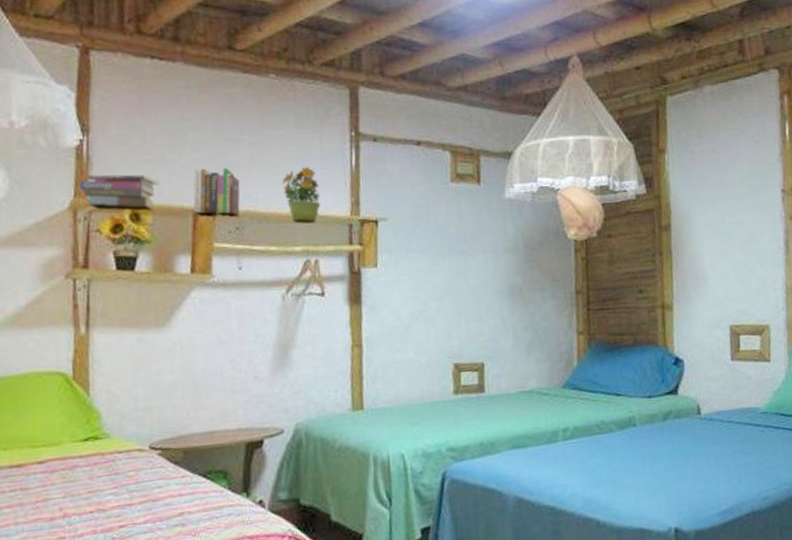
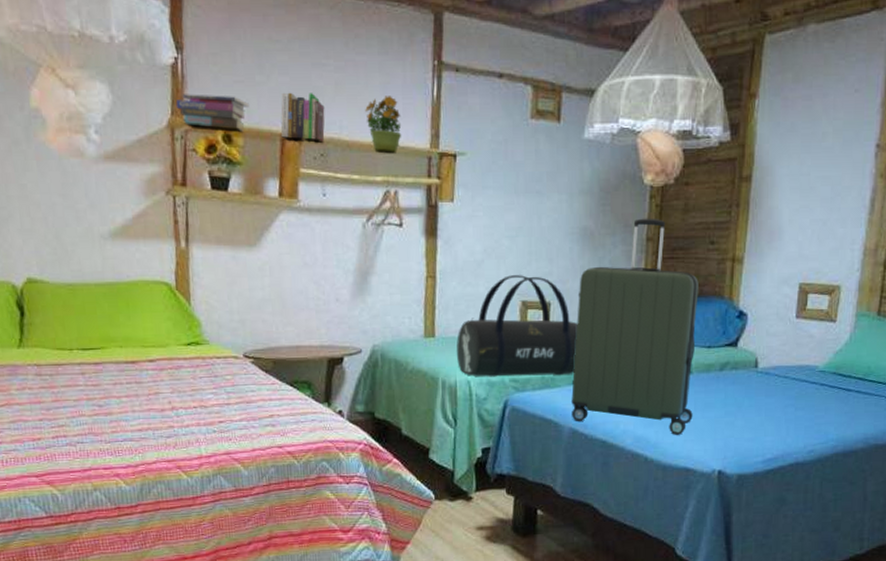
duffel bag: none [387,337,515,449] -> present [456,275,578,377]
suitcase: none [511,271,642,494] -> present [571,218,699,435]

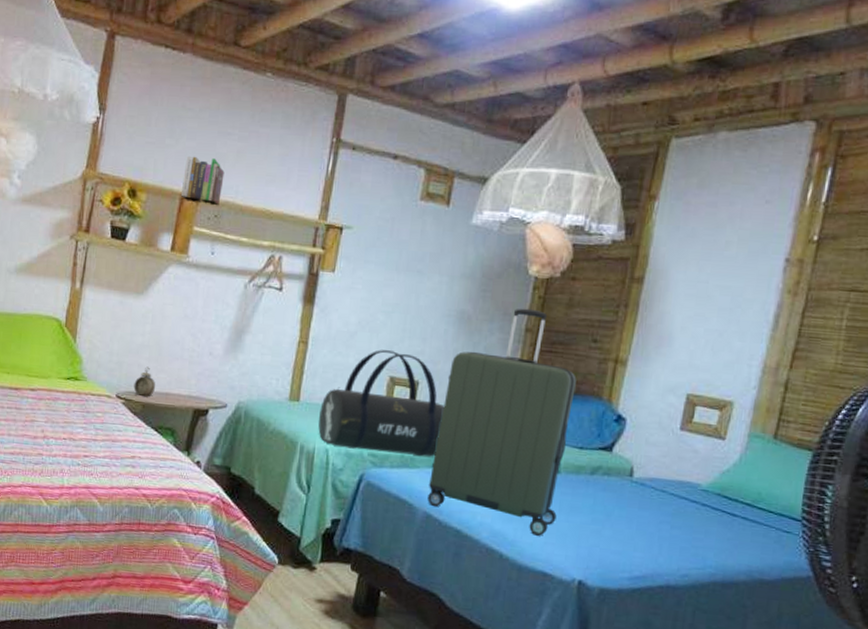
books: present [176,94,249,133] -> none [91,150,156,189]
alarm clock: none [260,321,285,354] -> present [133,366,156,399]
flowerpot: present [365,96,401,154] -> none [262,167,294,221]

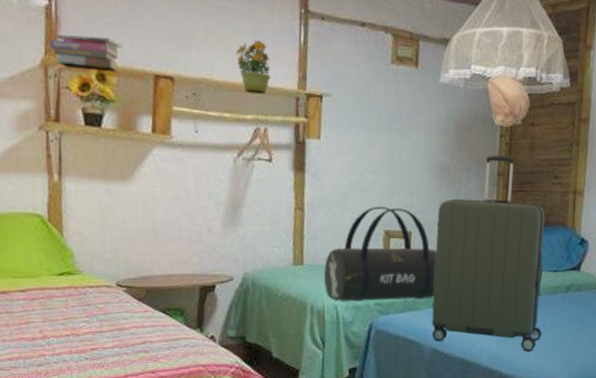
books: none [91,150,156,189] -> present [49,34,123,72]
alarm clock: present [133,366,156,399] -> none [133,251,158,283]
books: present [180,155,225,206] -> none [153,35,197,84]
flowerpot: none [262,167,294,221] -> present [236,40,270,94]

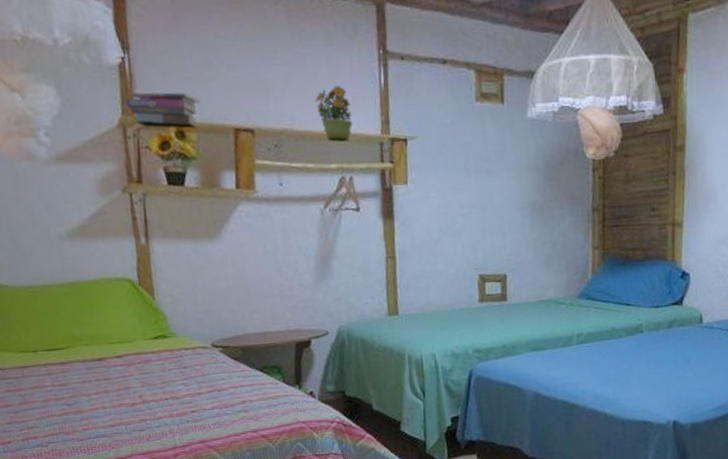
duffel bag: present [323,207,437,302] -> none [419,250,534,350]
suitcase: present [432,155,545,352] -> none [531,189,646,391]

